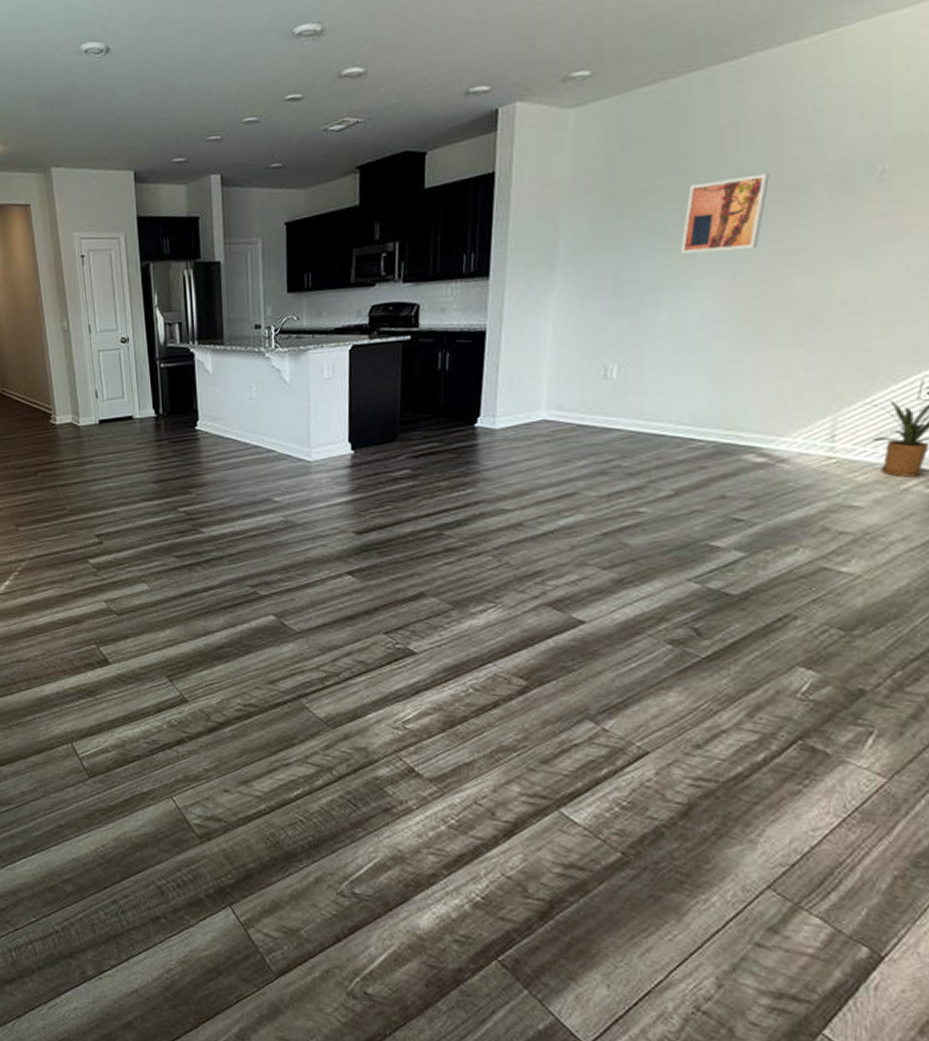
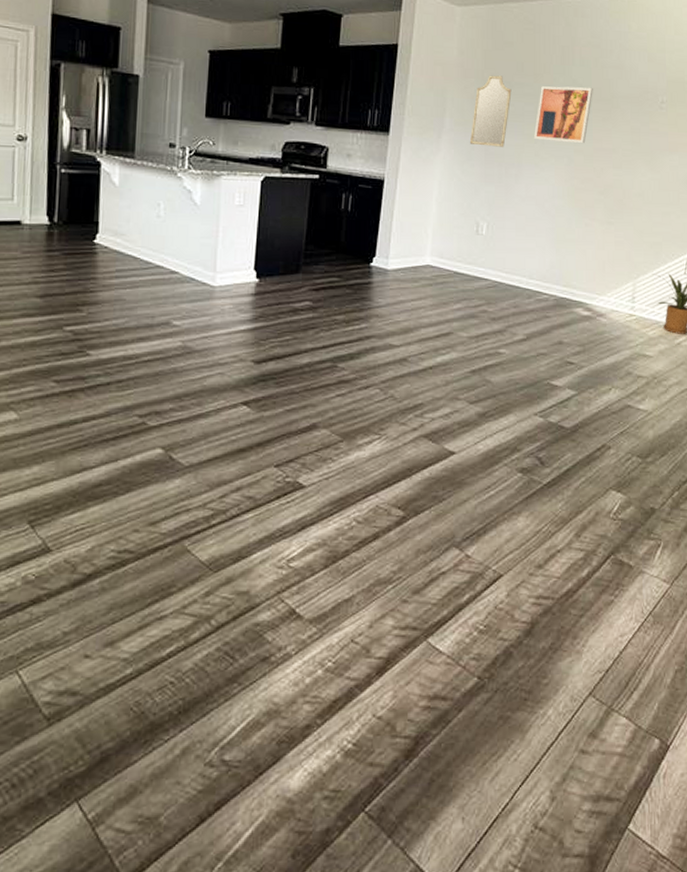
home mirror: none [591,183,648,274] -> present [469,75,512,147]

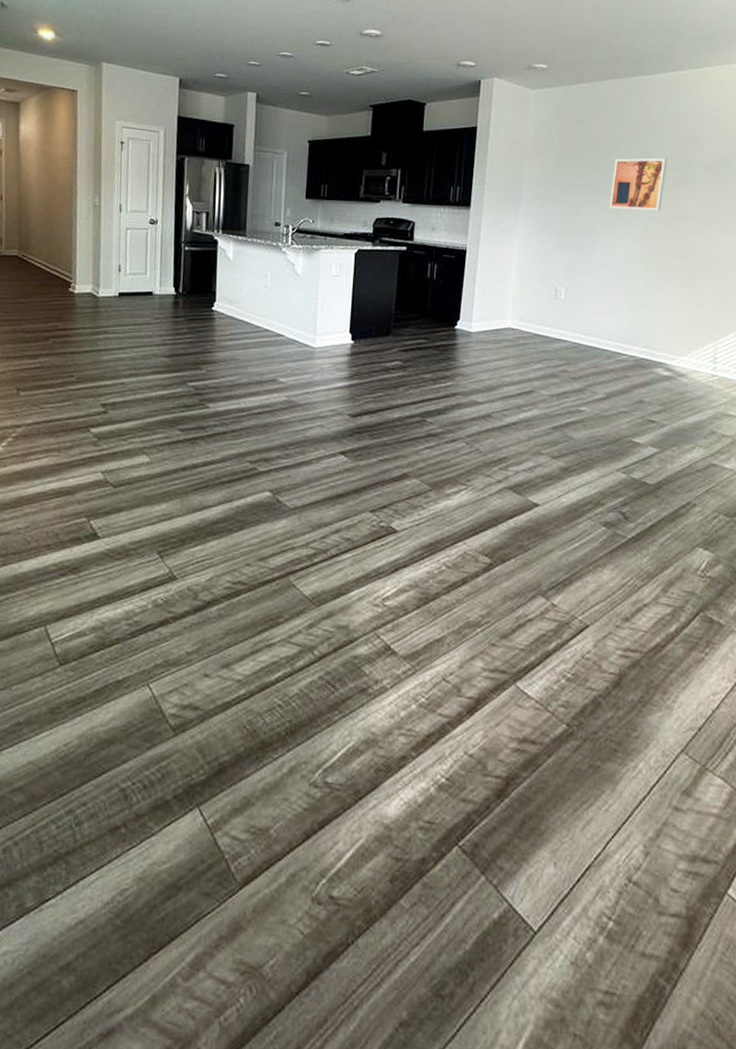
home mirror: present [469,75,512,147] -> none [546,151,586,217]

